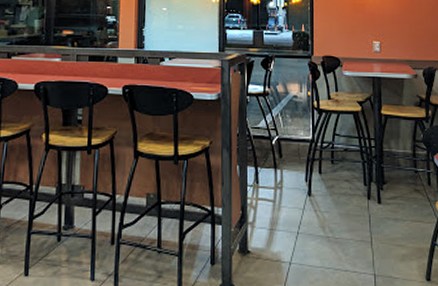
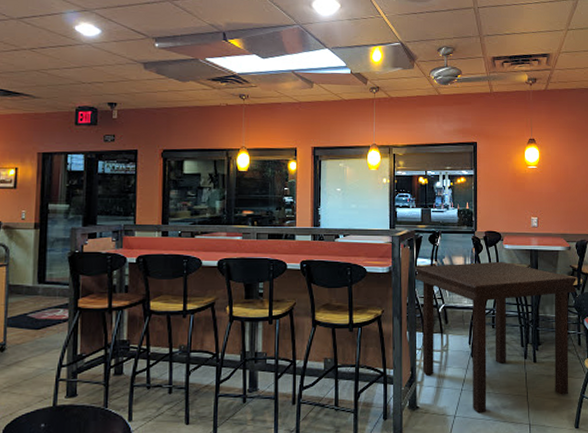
dining table: none [245,89,425,259] -> present [414,261,577,412]

